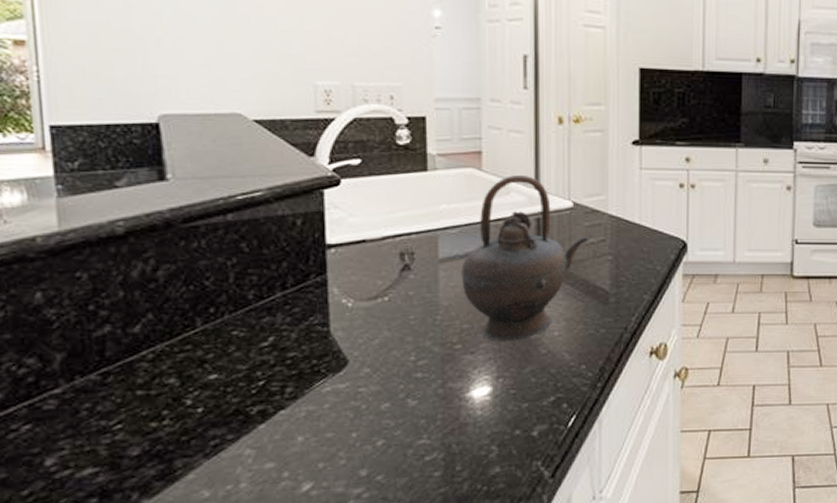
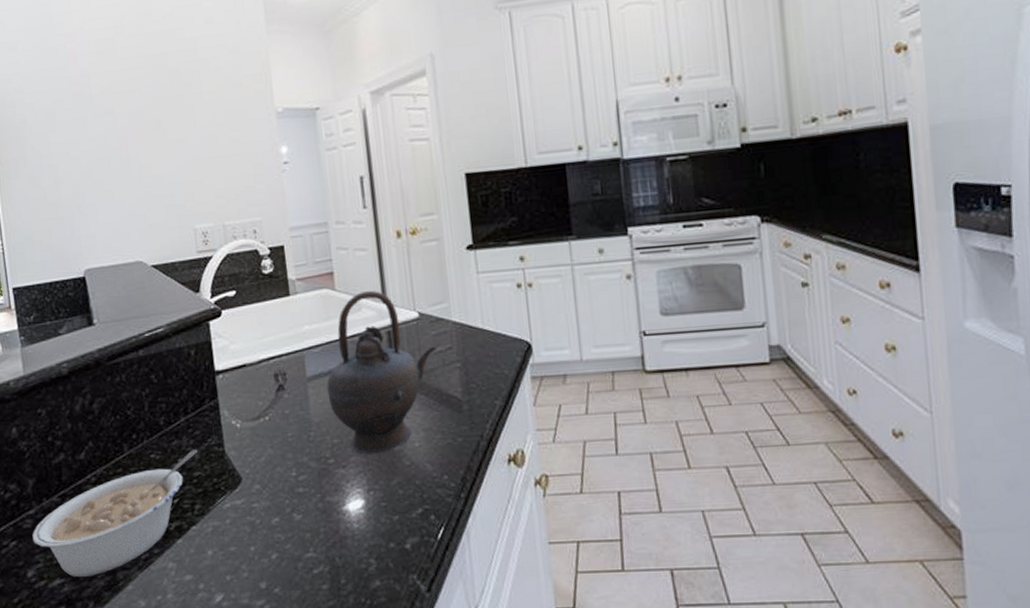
legume: none [56,328,296,465] -> present [32,449,198,577]

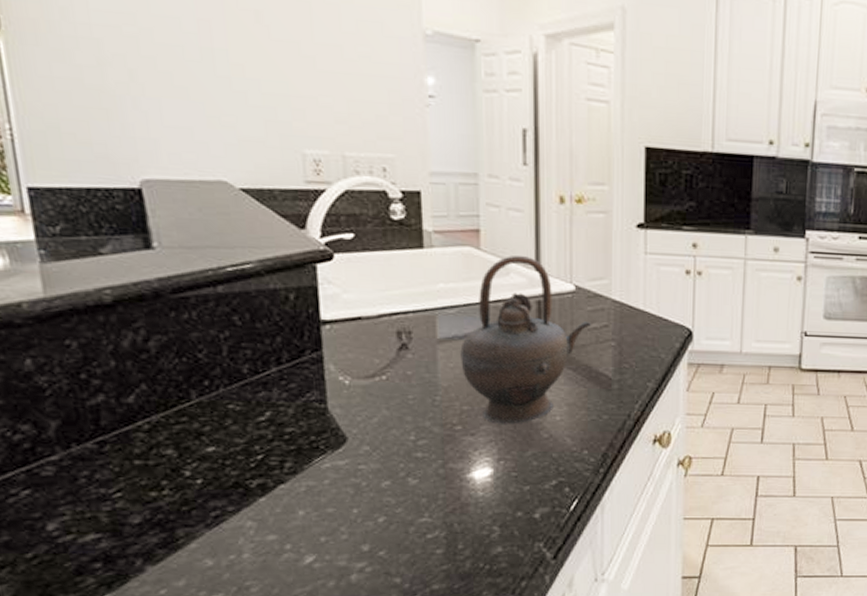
legume: present [32,449,198,577] -> none [54,403,293,532]

